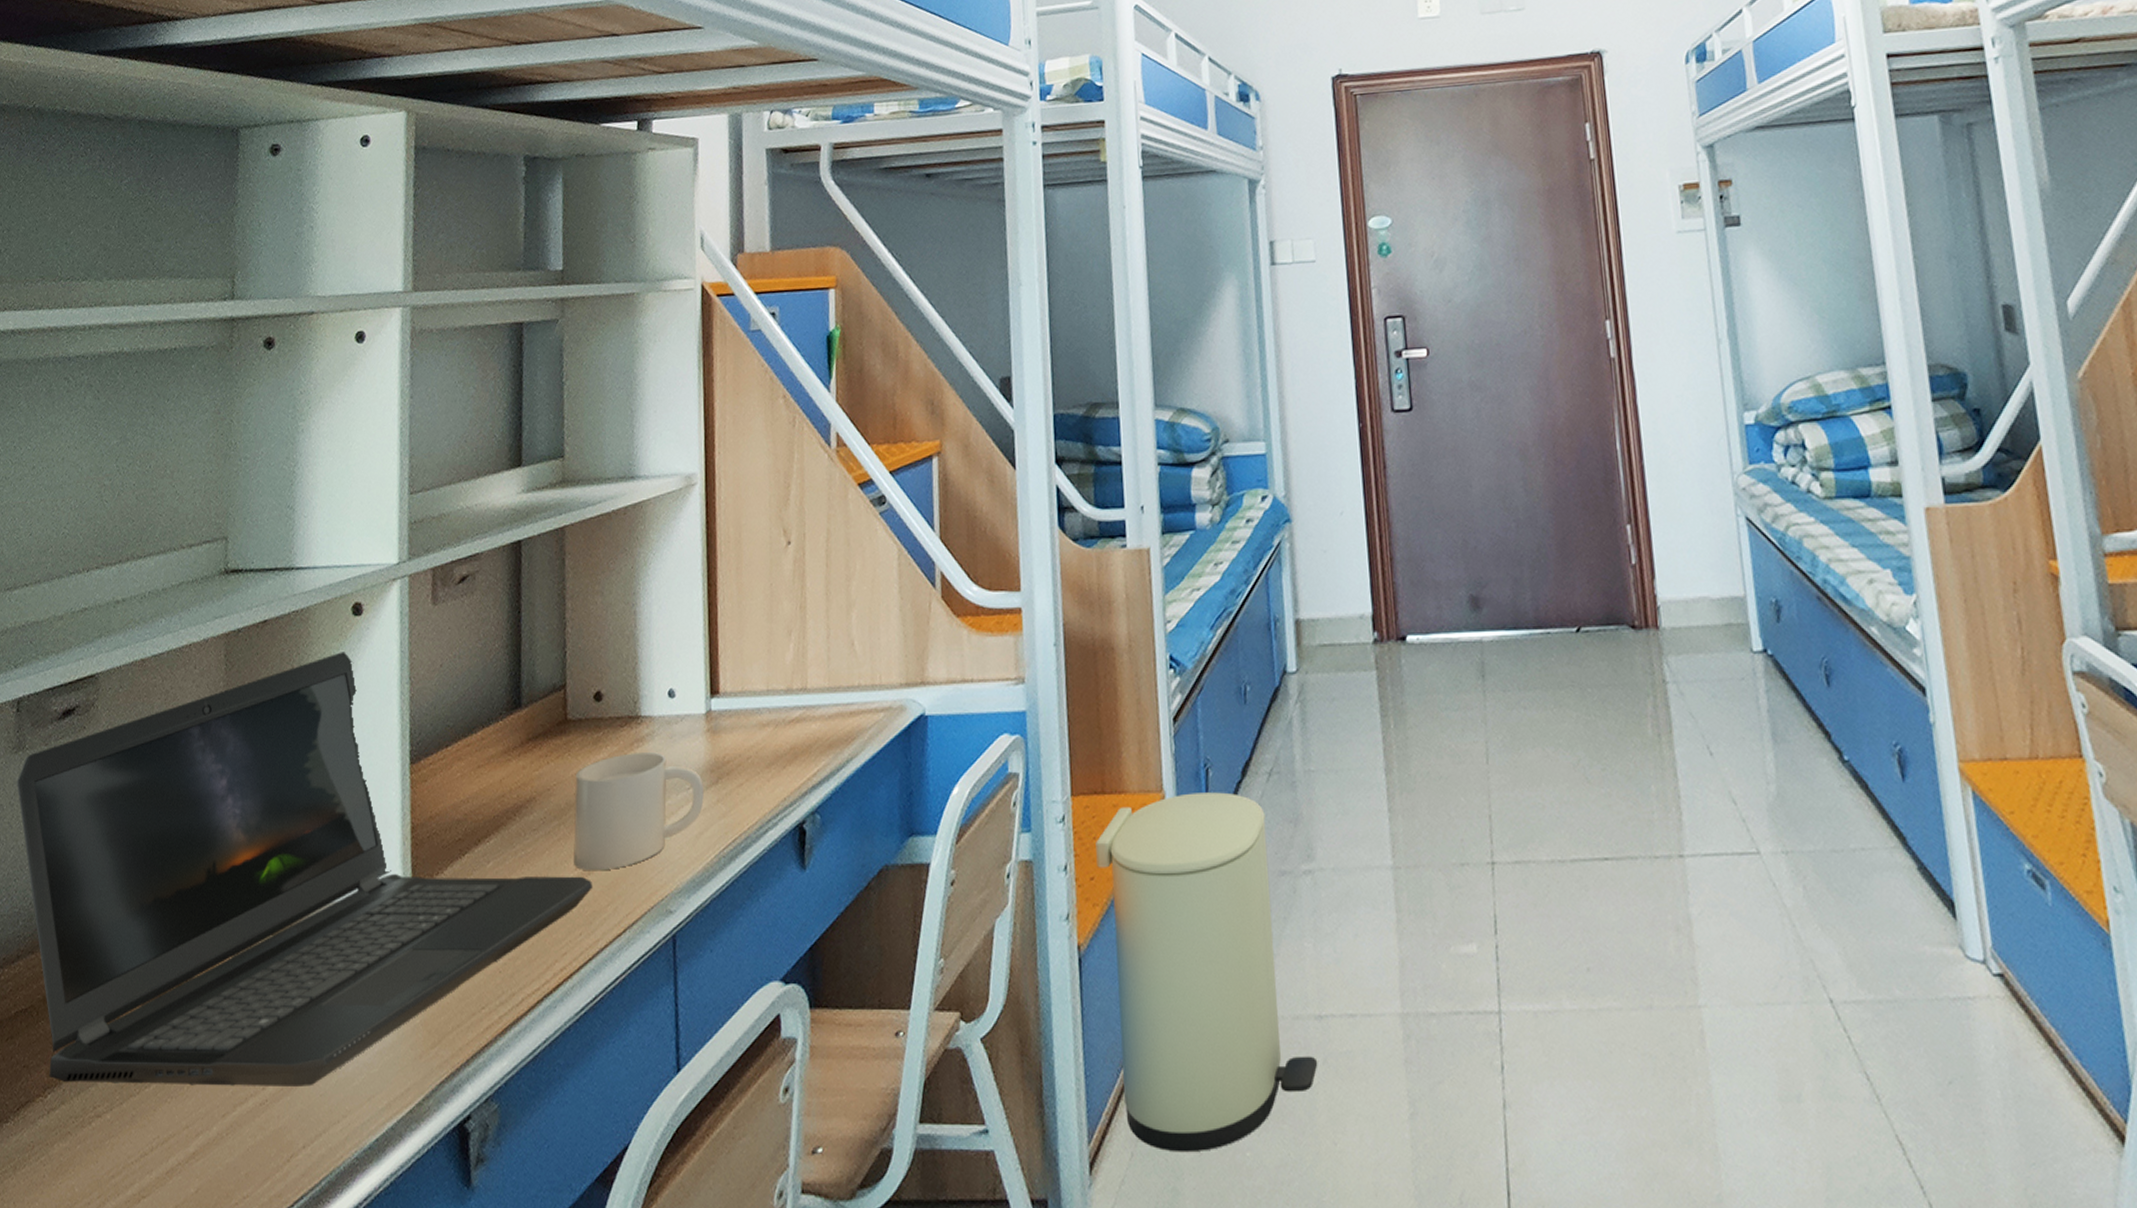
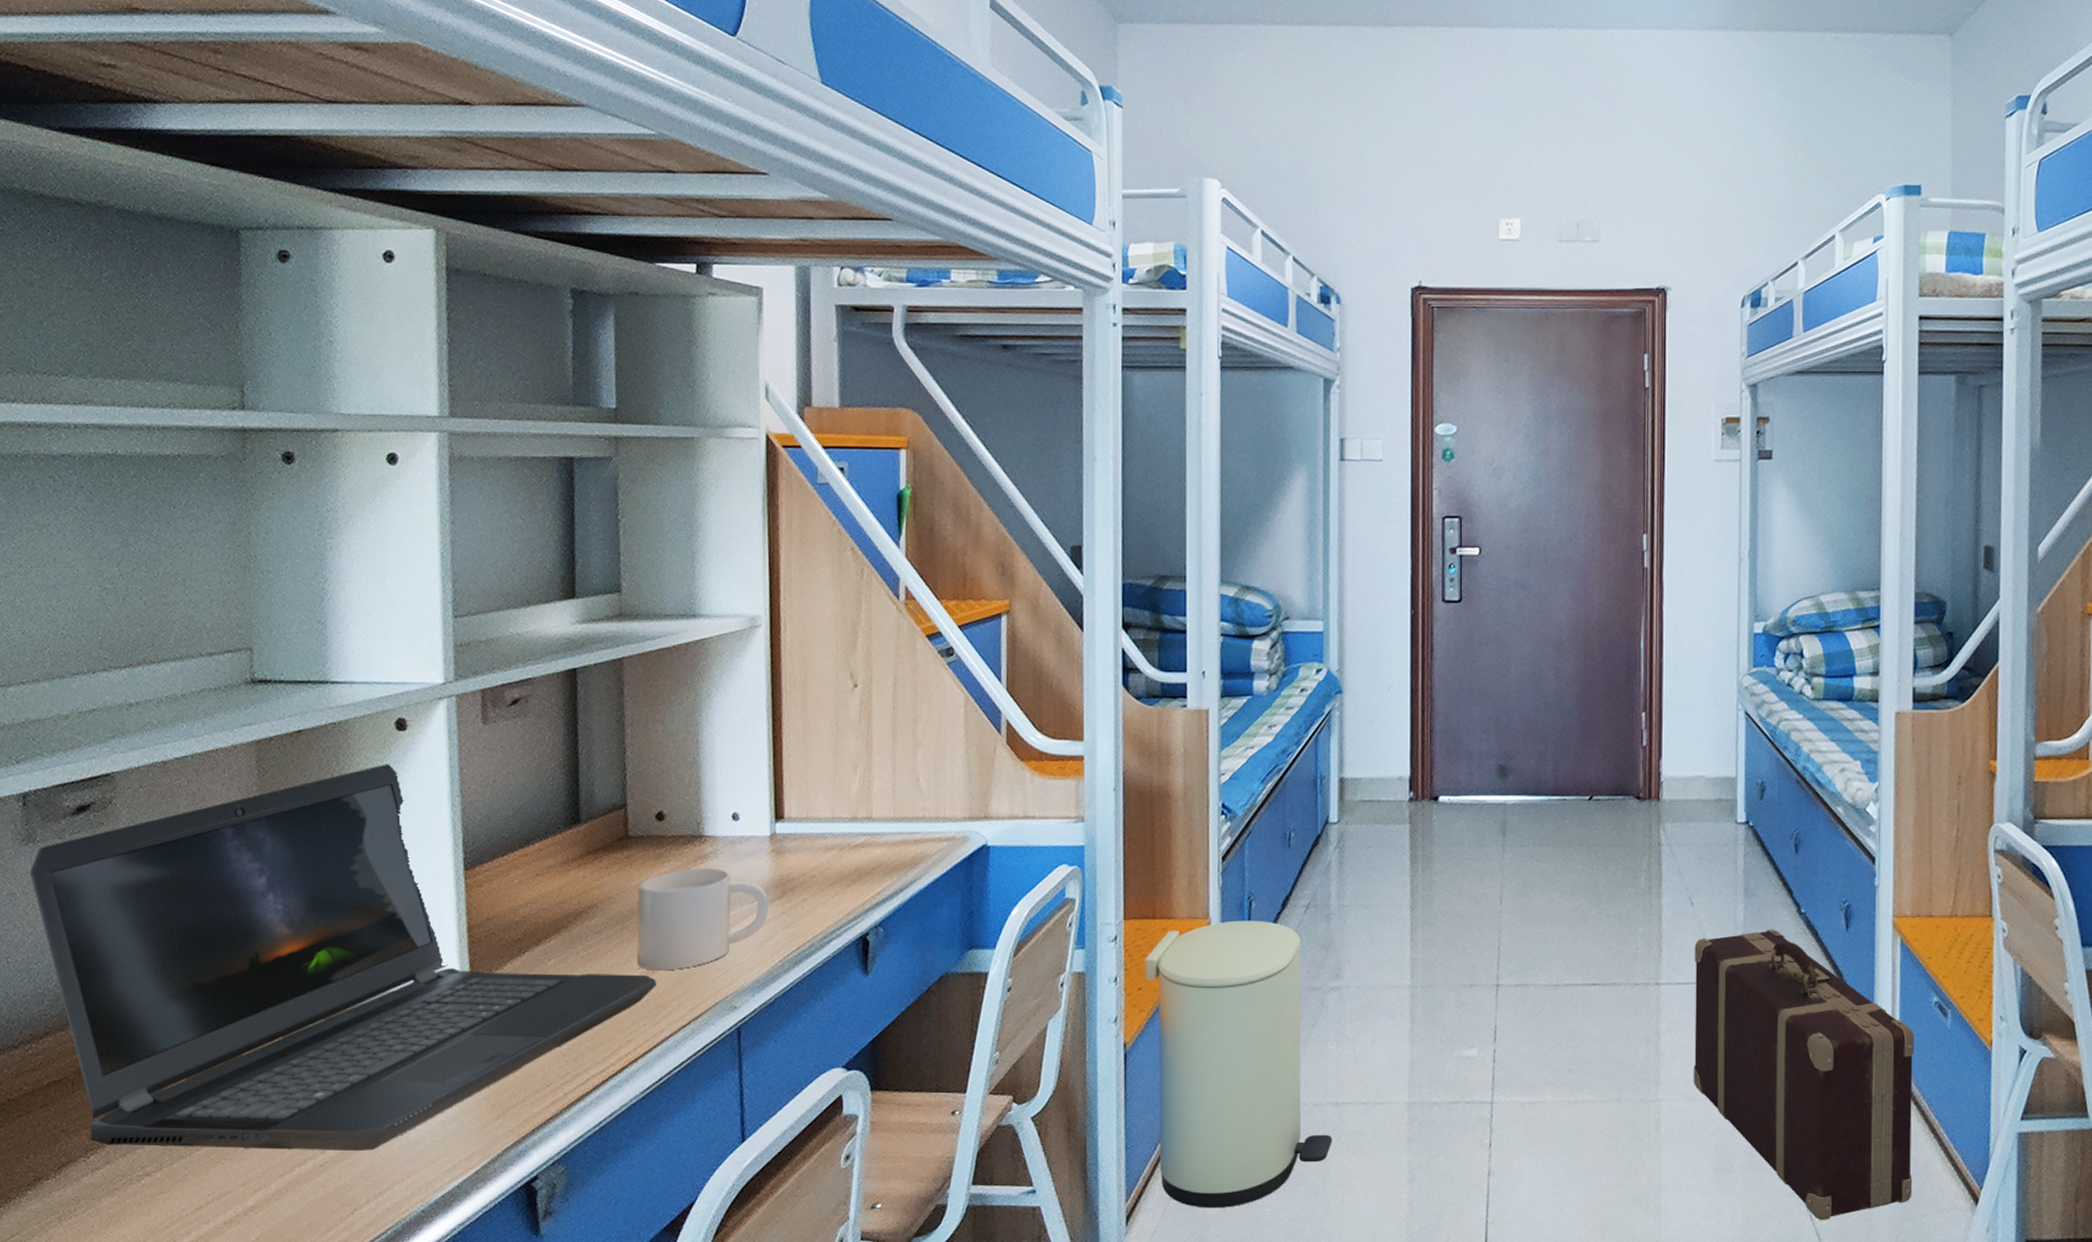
suitcase: none [1720,782,2037,1168] -> present [1693,929,1915,1221]

